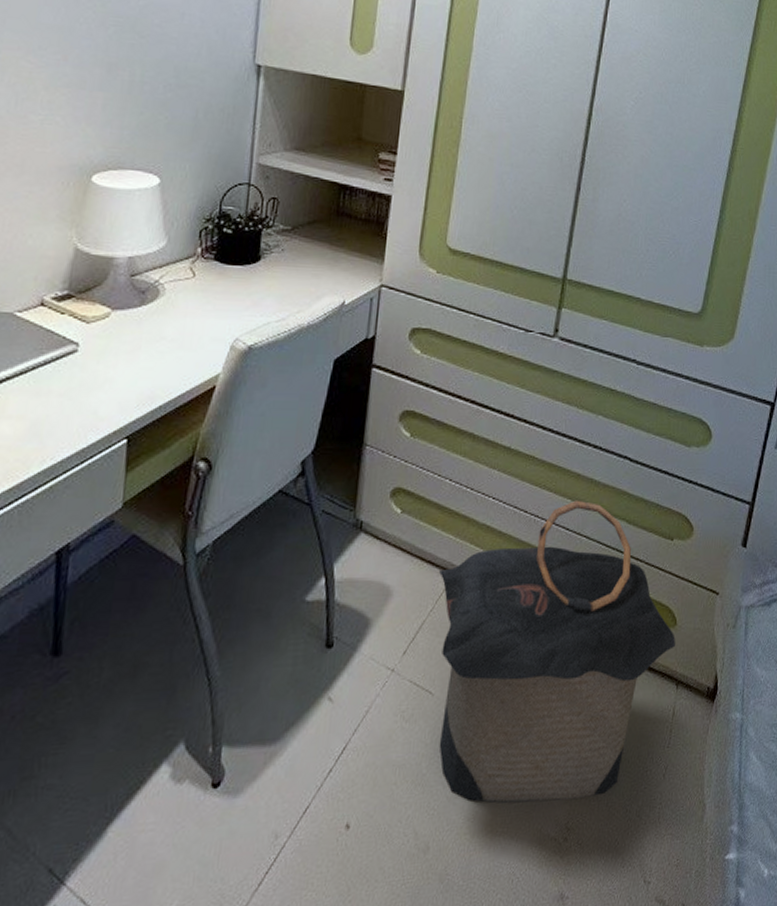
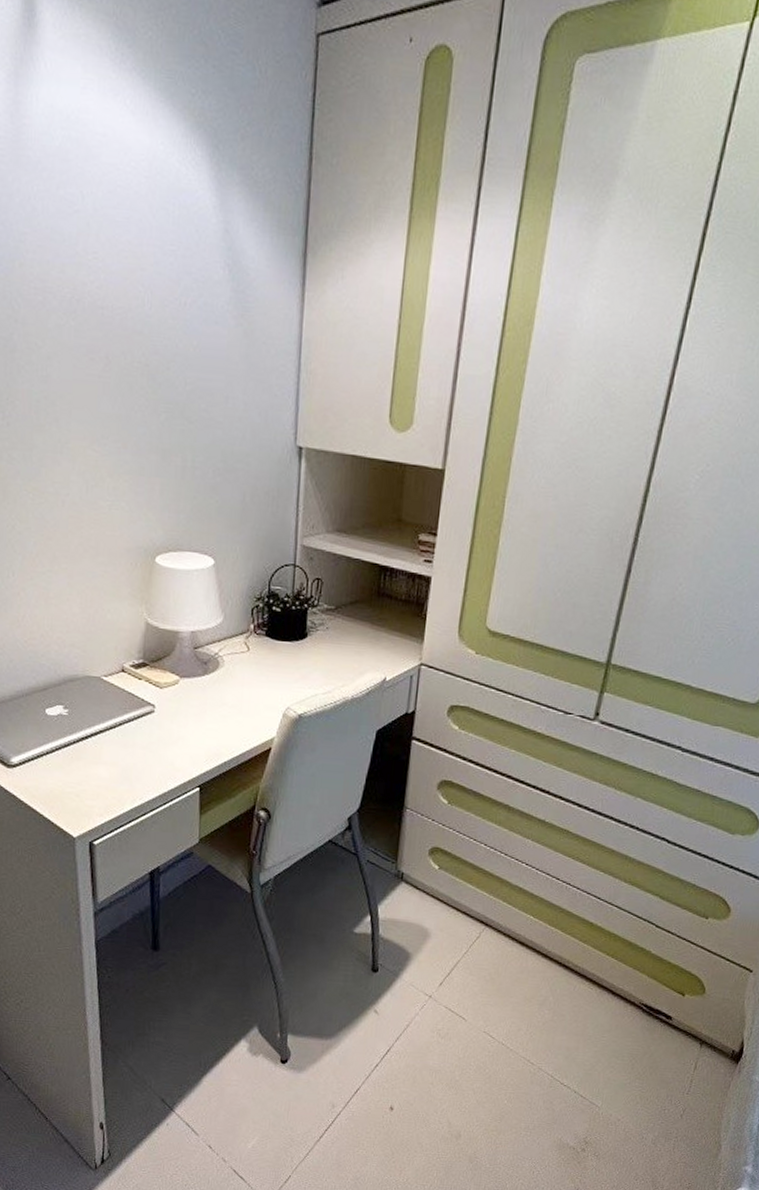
laundry hamper: present [439,500,676,803] -> none [470,873,703,1121]

